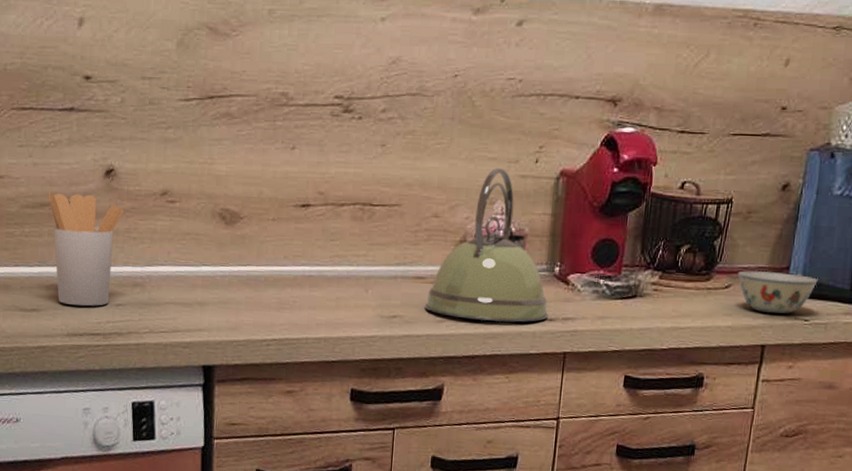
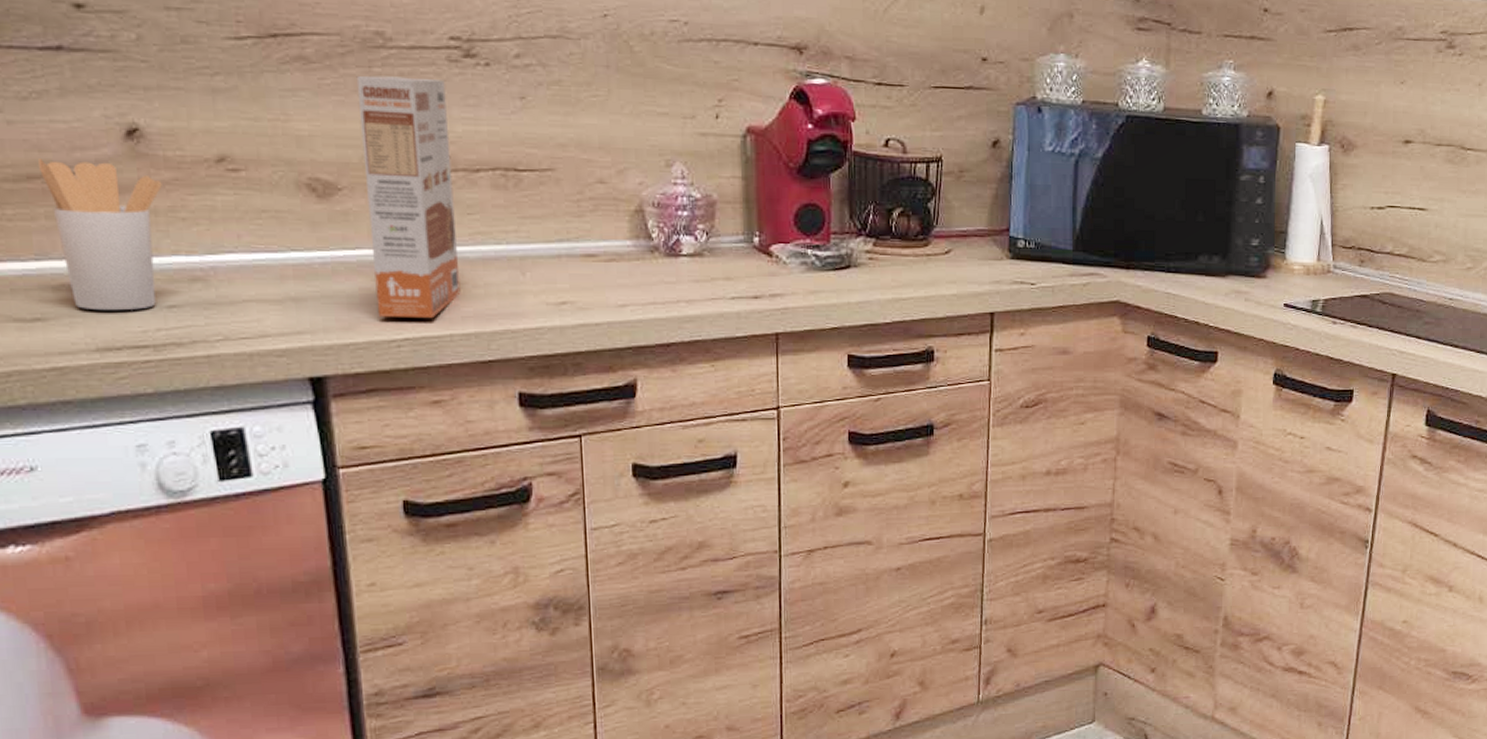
cereal box: none [256,128,327,324] -> present [356,75,461,319]
kettle: present [425,168,549,322] -> none [601,125,753,302]
bowl: present [738,270,818,314] -> none [957,234,1040,278]

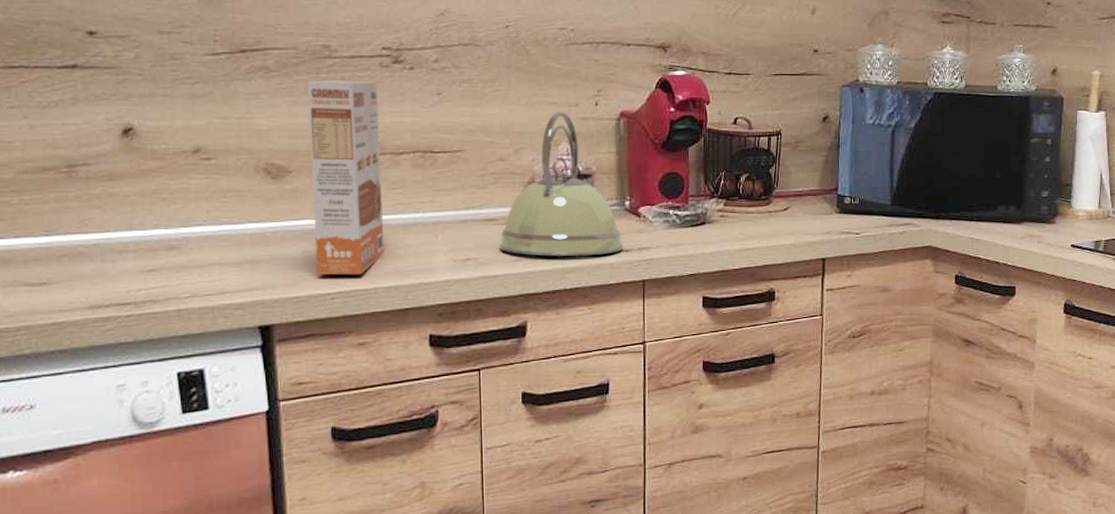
utensil holder: present [39,158,162,311] -> none [53,154,149,275]
kettle: none [601,125,753,302] -> present [499,112,624,256]

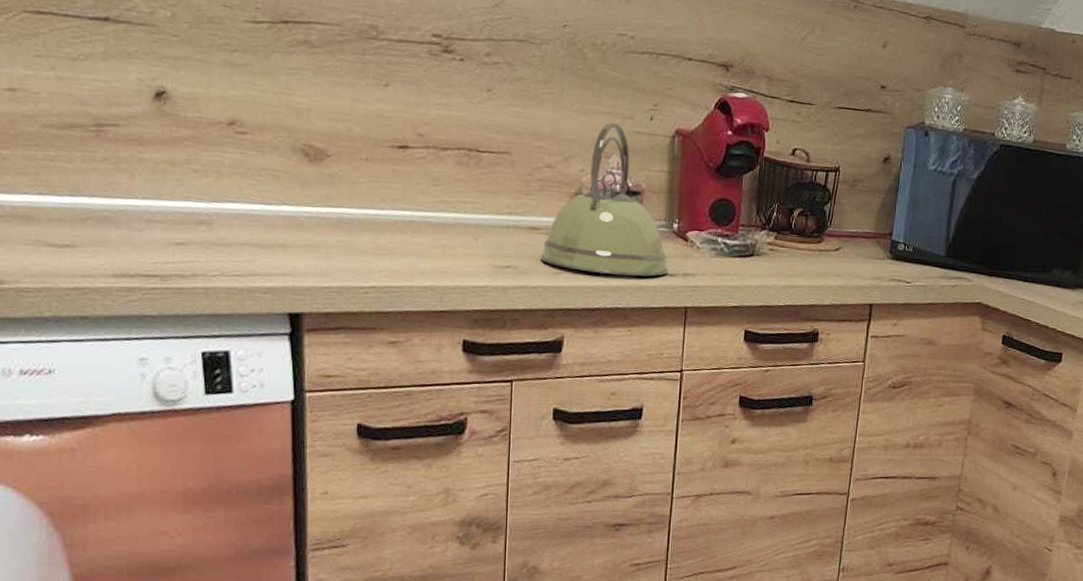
cereal box: present [307,80,385,275] -> none [351,61,425,272]

